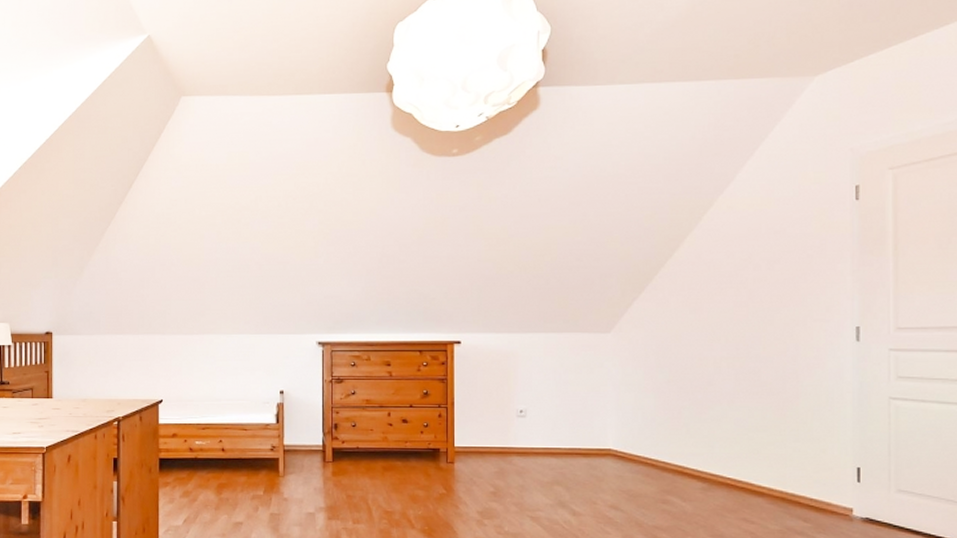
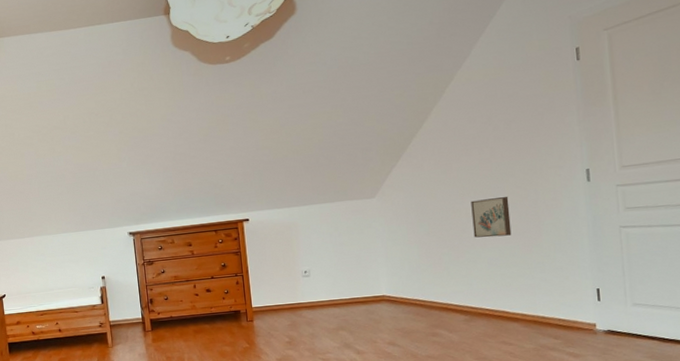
wall art: none [721,349,765,394] -> present [471,197,512,238]

